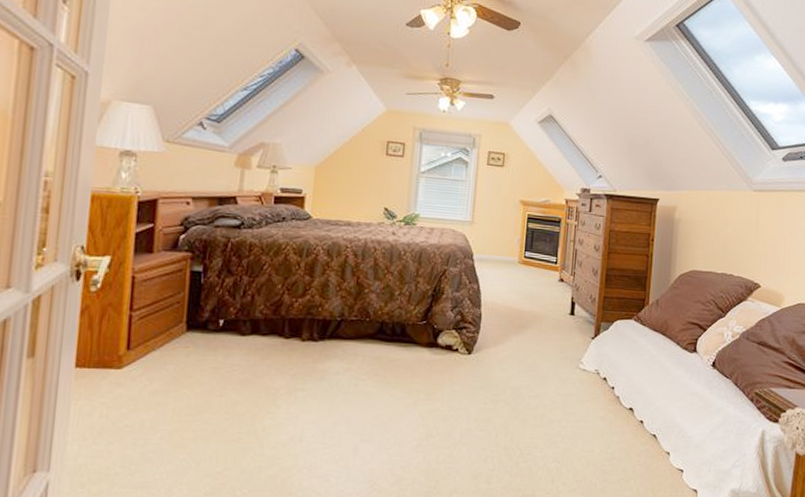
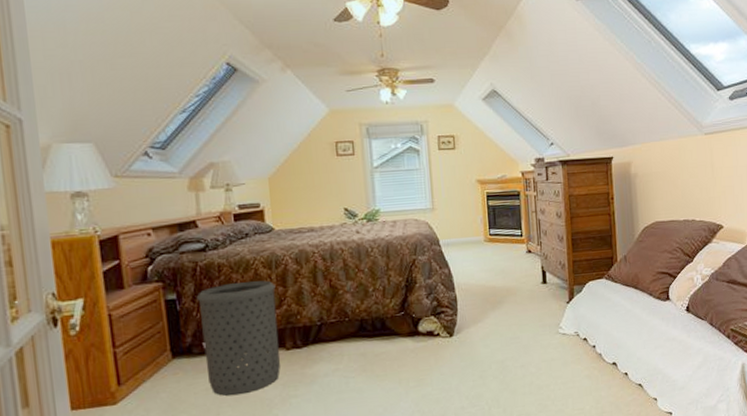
laundry basket: none [218,264,303,379] -> present [196,280,281,396]

